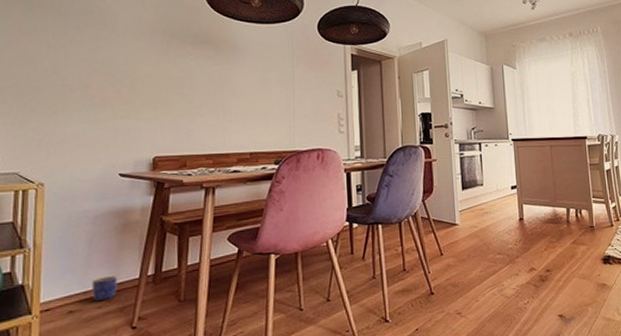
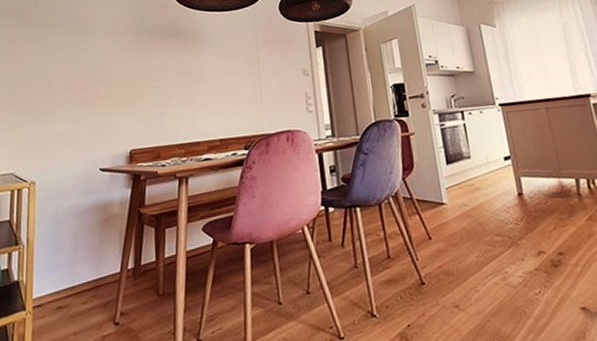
planter: present [91,276,118,301] -> none [77,271,101,296]

